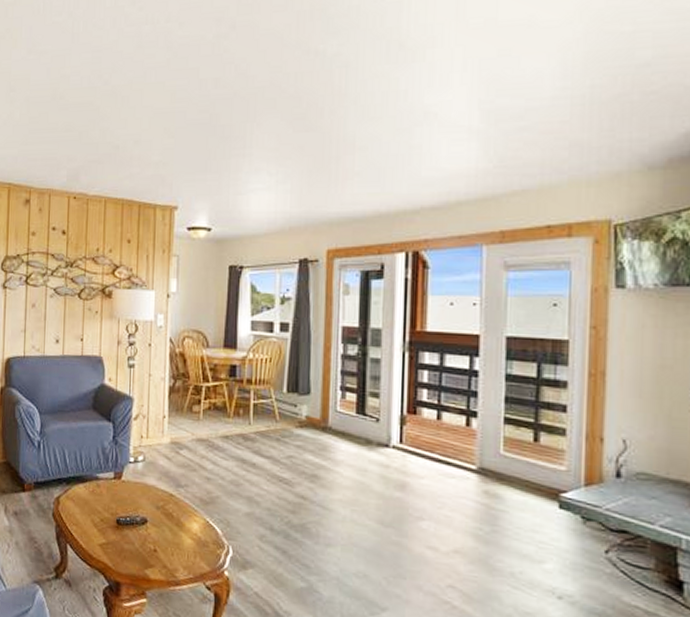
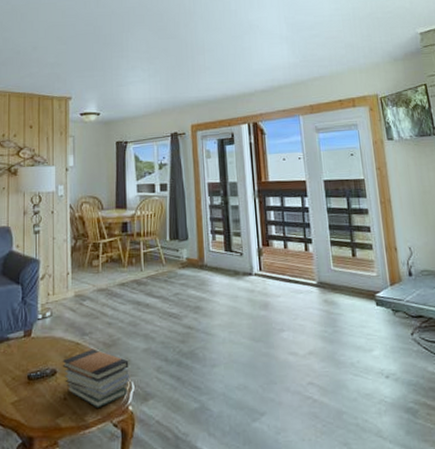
book stack: none [153,503,228,567] -> present [62,348,129,408]

